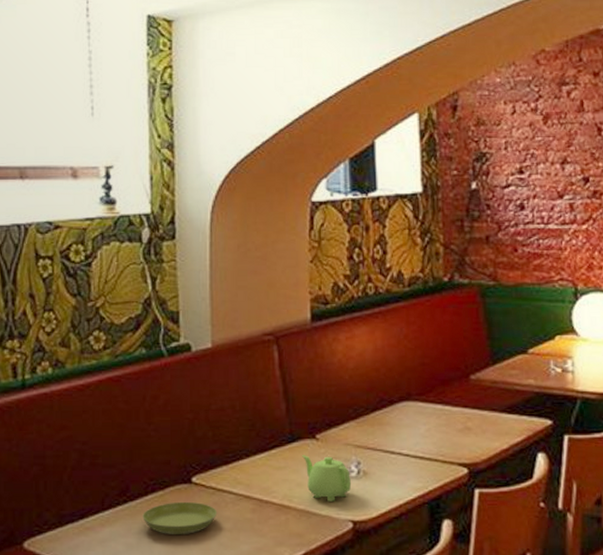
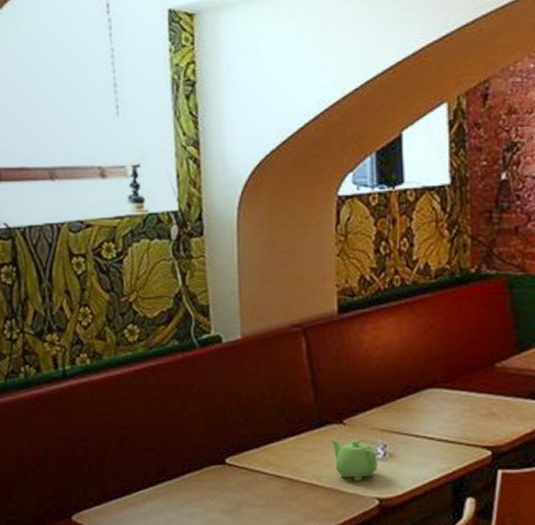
saucer: present [142,501,218,536] -> none [180,480,251,511]

